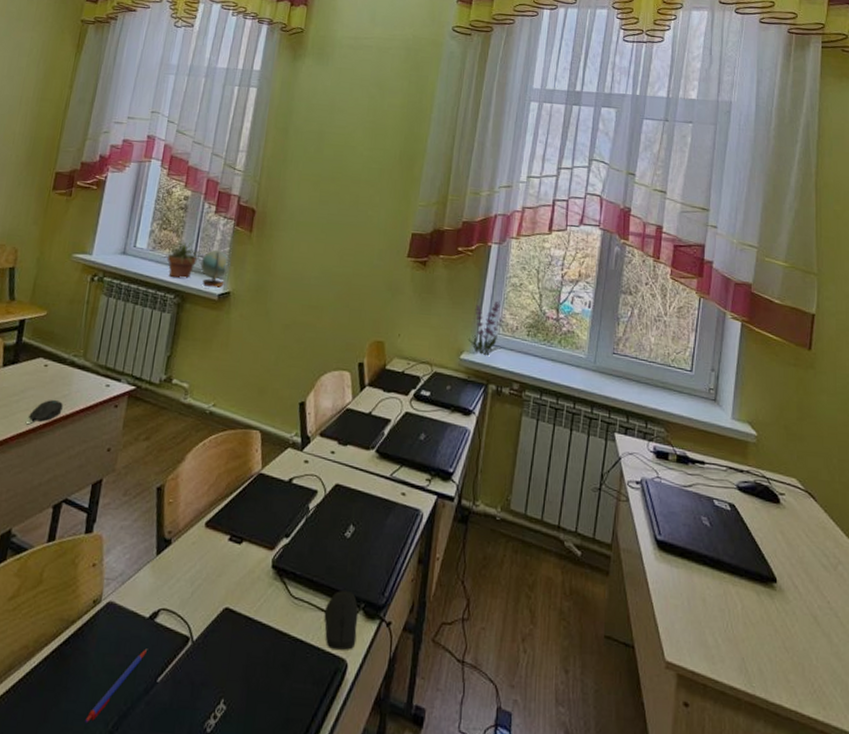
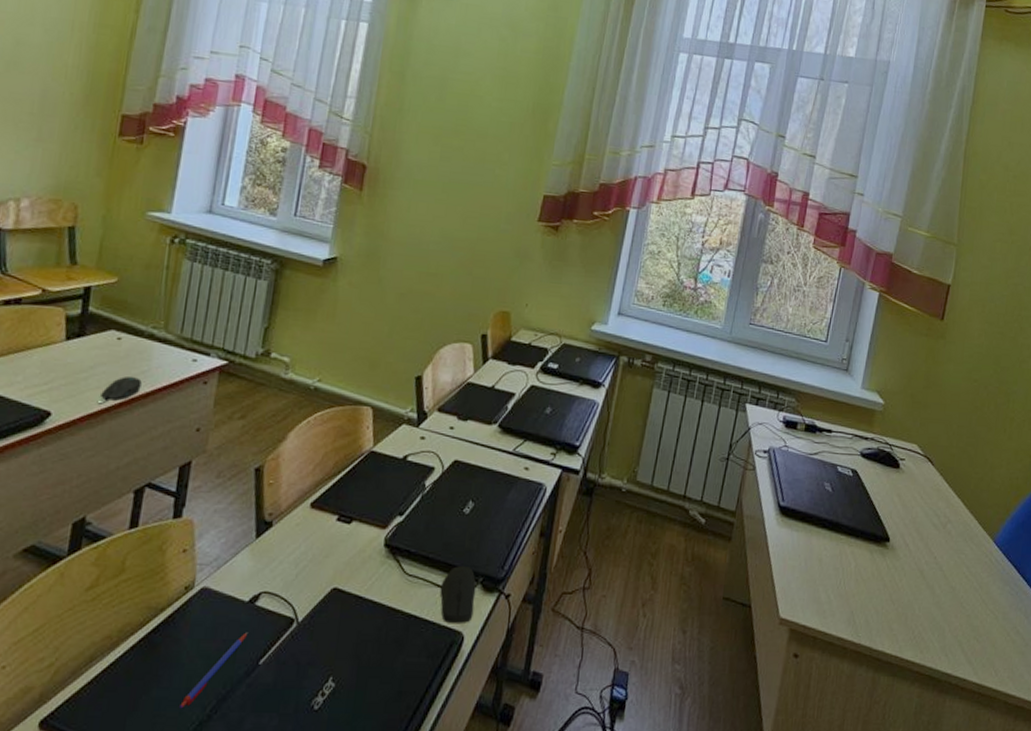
potted plant: present [161,240,206,279] -> none [255,198,308,242]
globe: present [200,249,231,288] -> none [302,209,337,253]
plant: present [467,301,506,356] -> none [599,269,642,327]

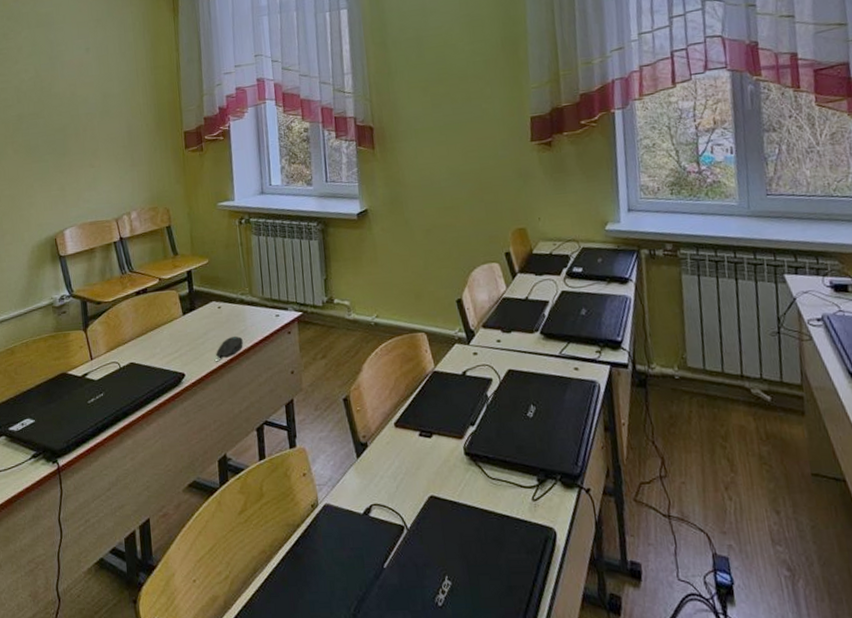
pen: present [179,632,247,709] -> none [329,540,369,610]
computer mouse: present [440,566,477,623] -> none [523,466,560,520]

